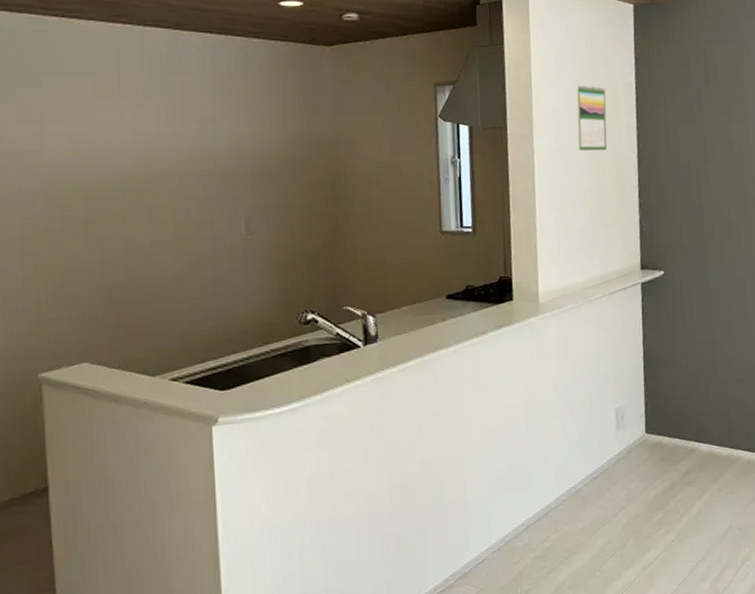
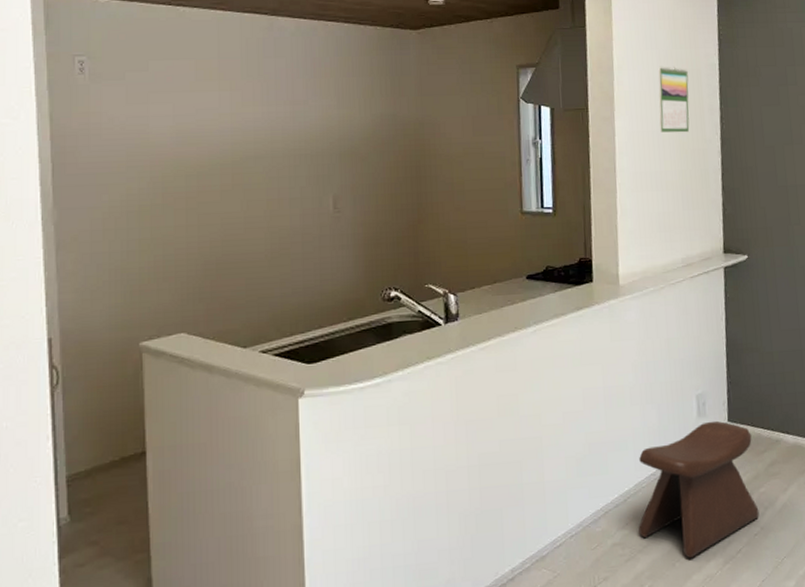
stool: none [560,432,676,567] -> present [638,420,759,558]

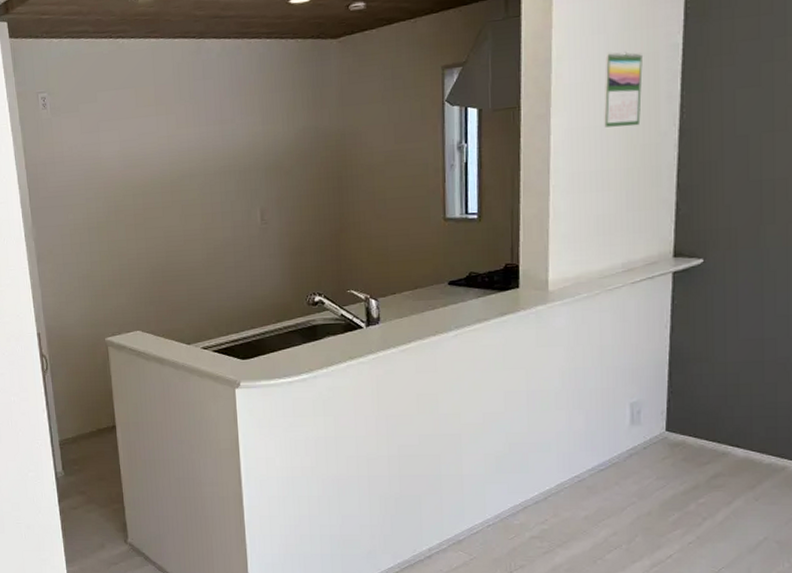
stool: present [638,420,759,558] -> none [559,429,696,557]

